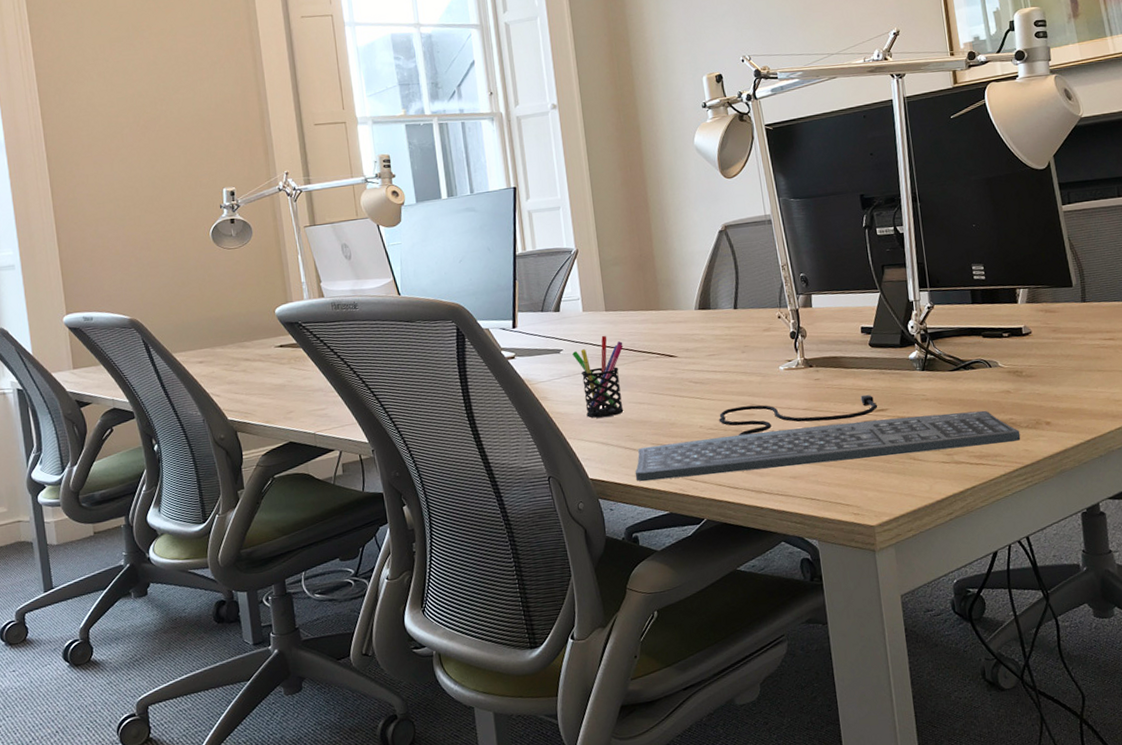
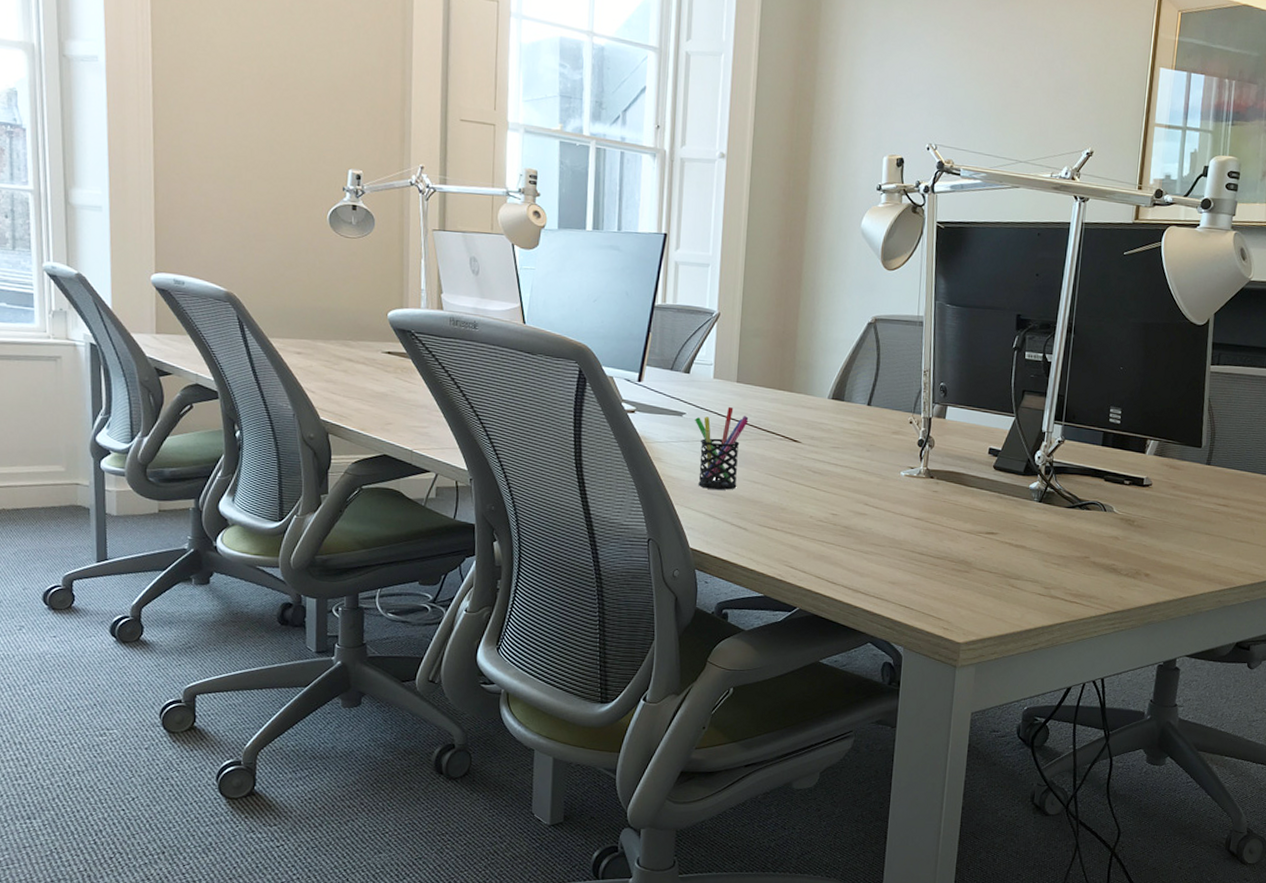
keyboard: present [634,394,1021,482] -> none [736,504,1119,587]

